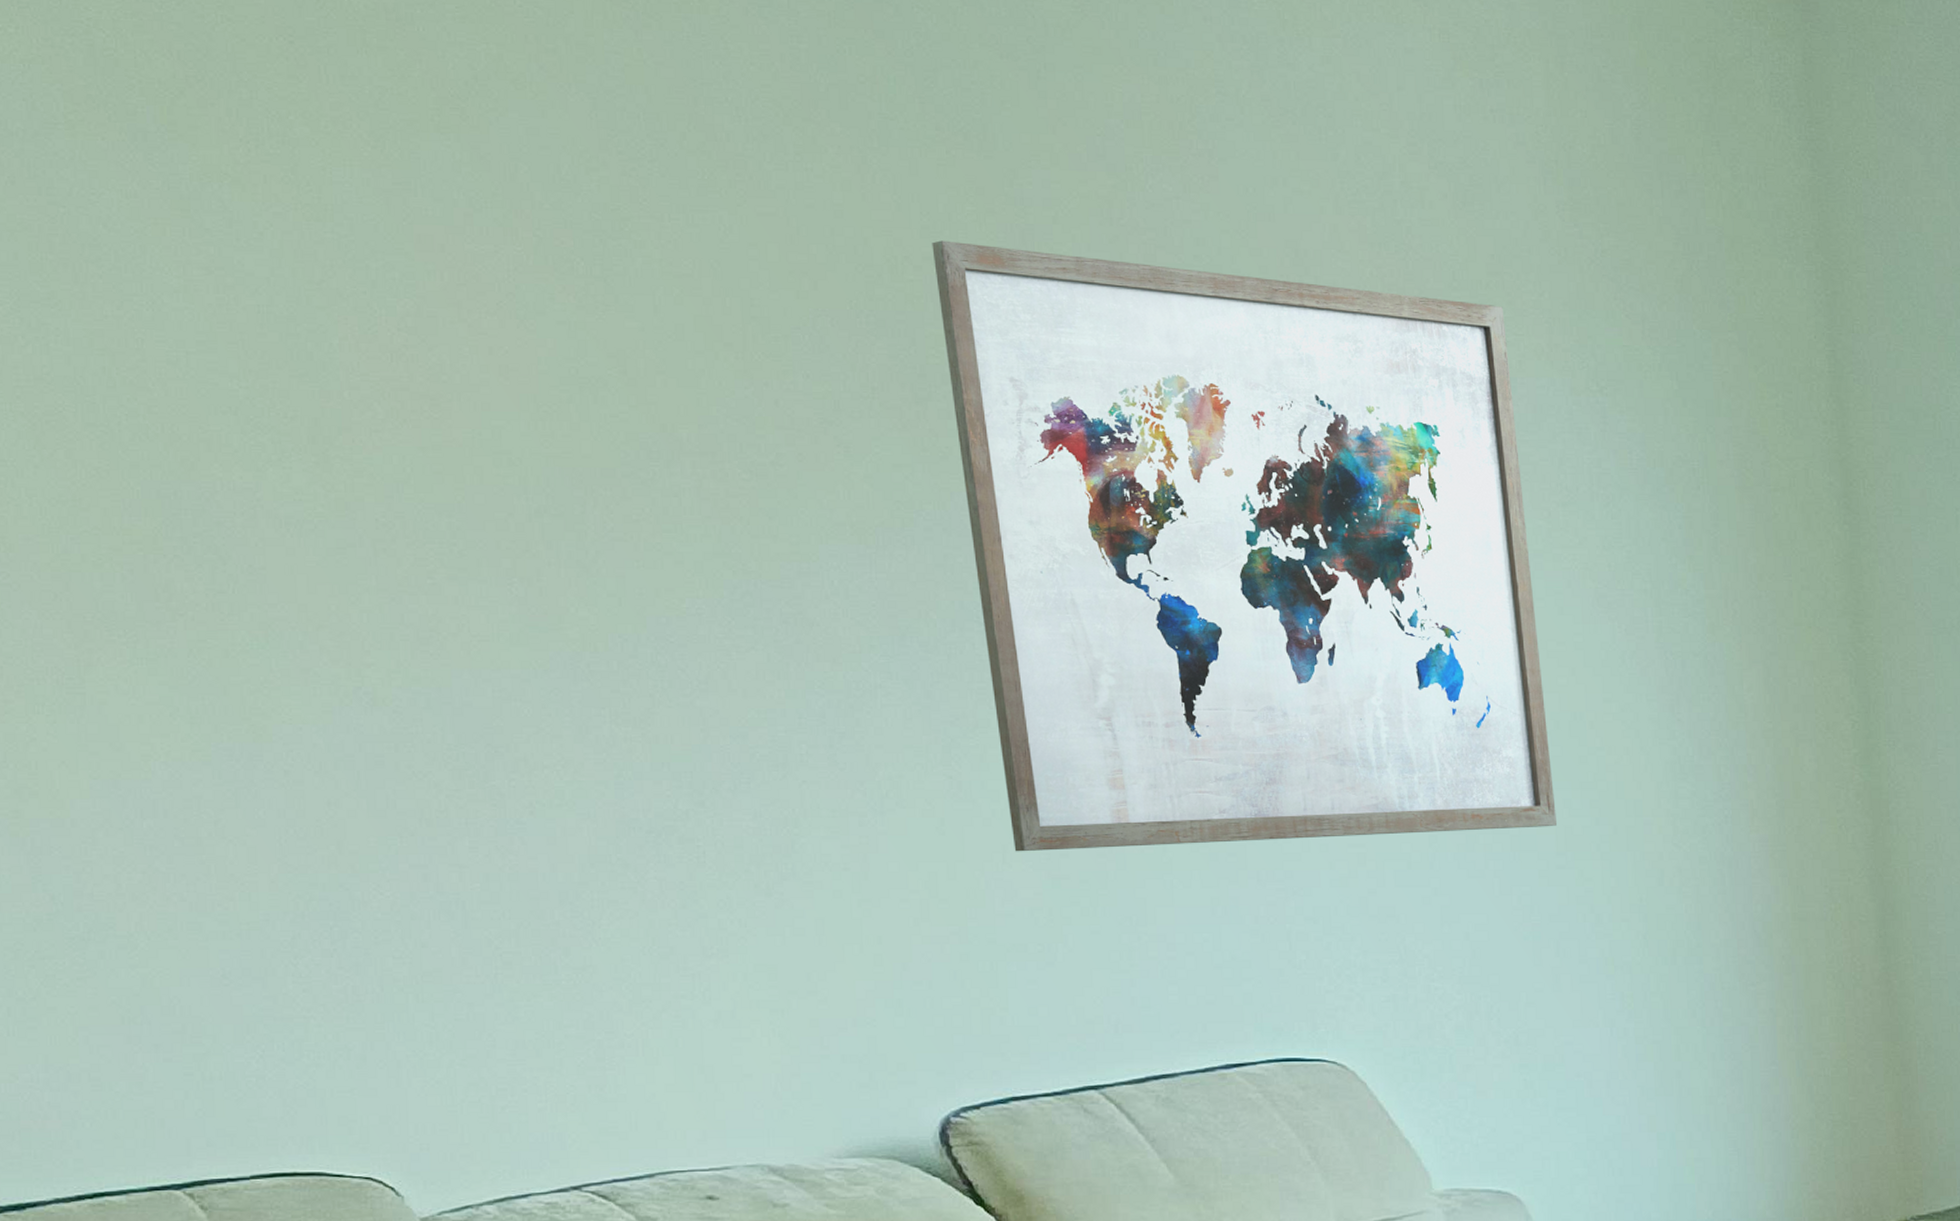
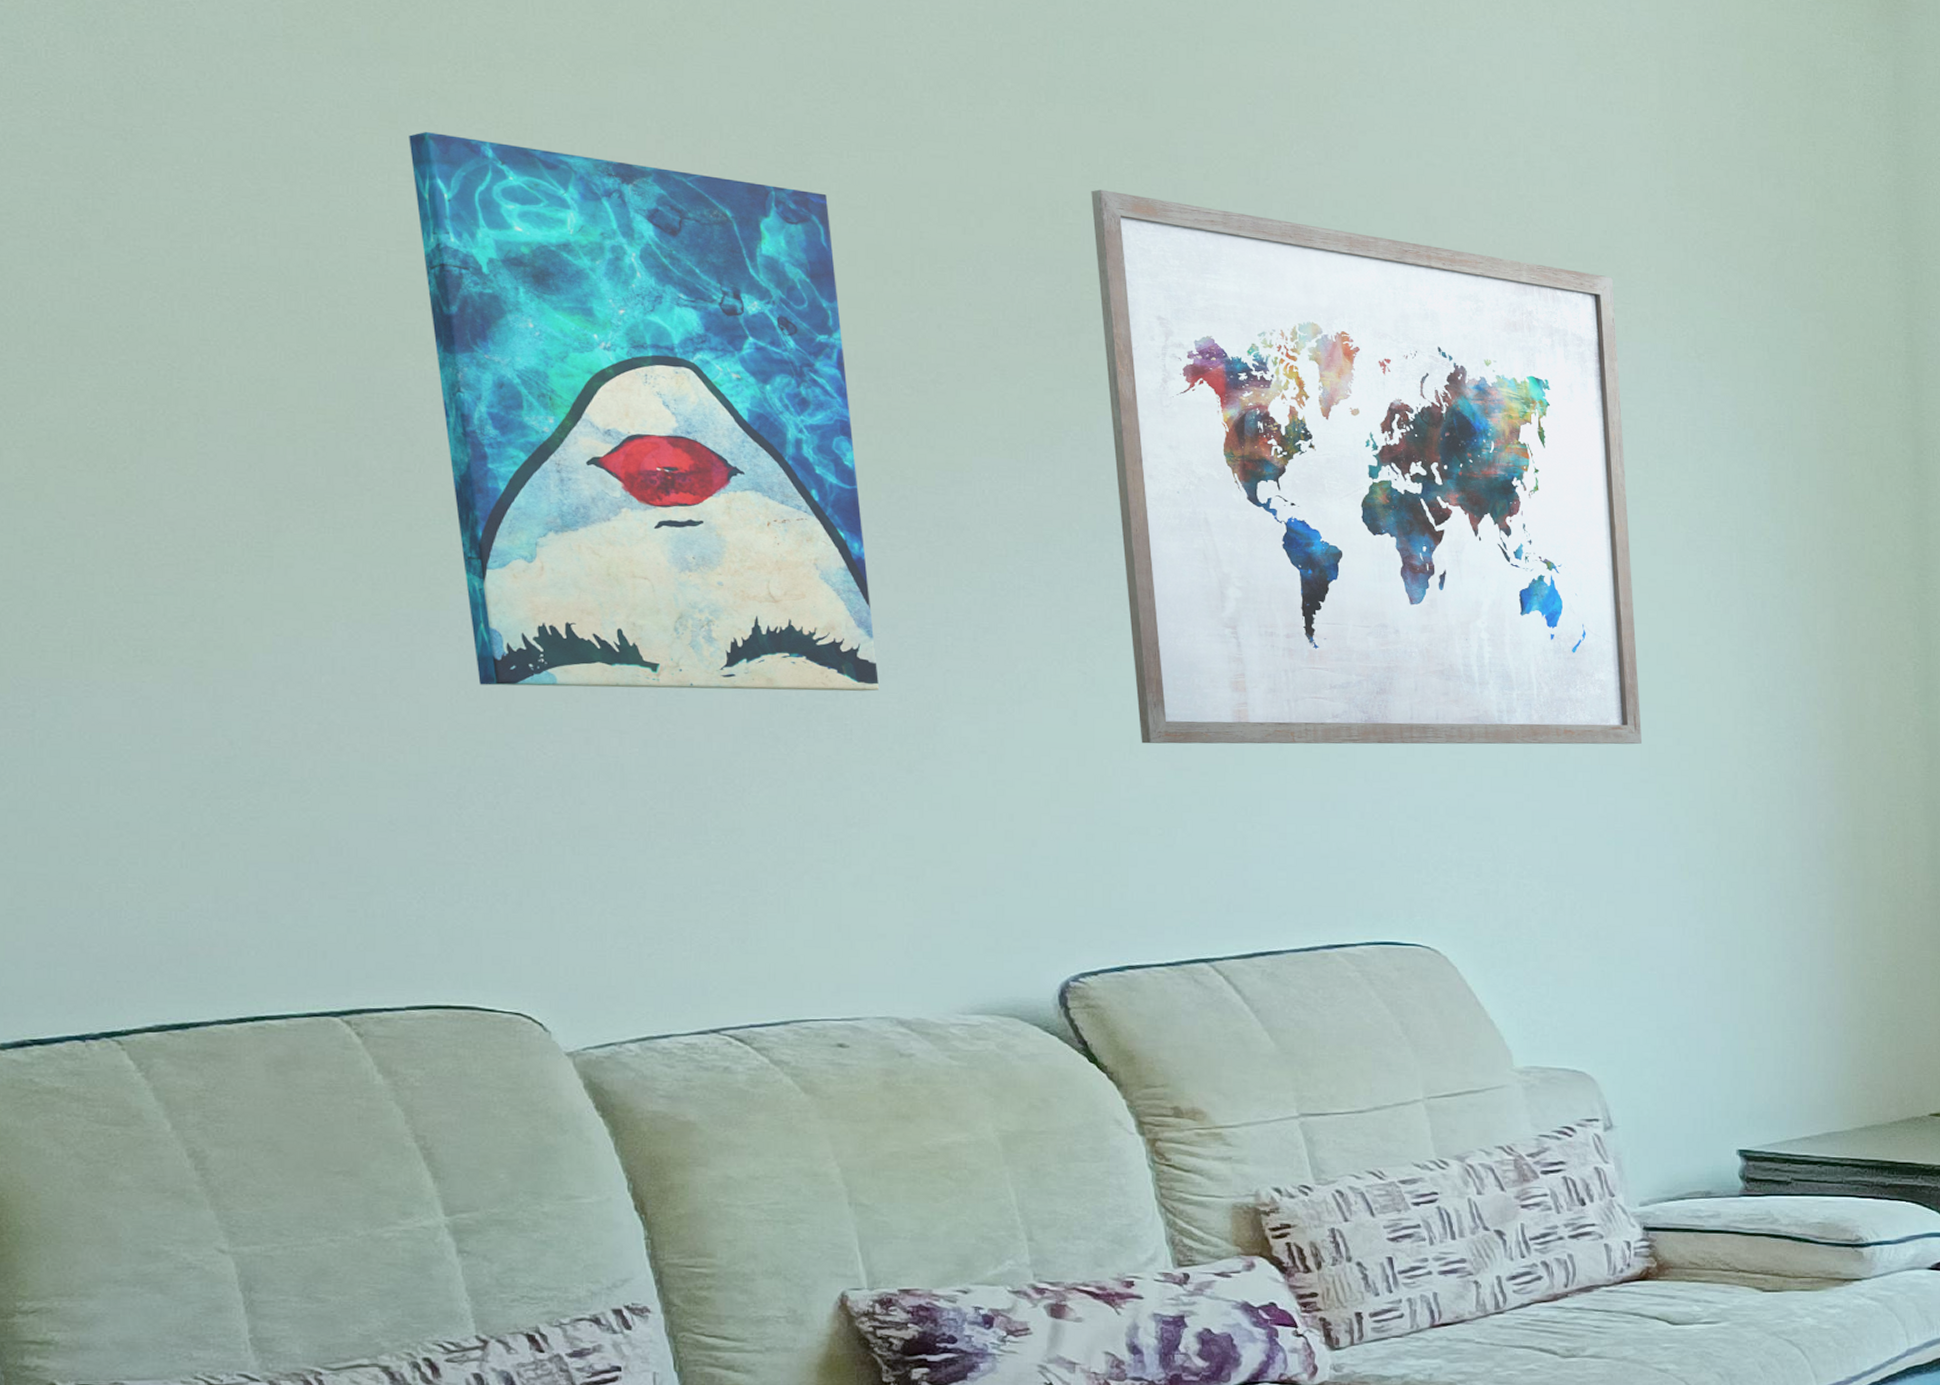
wall art: none [203,218,732,822] -> present [409,131,880,692]

